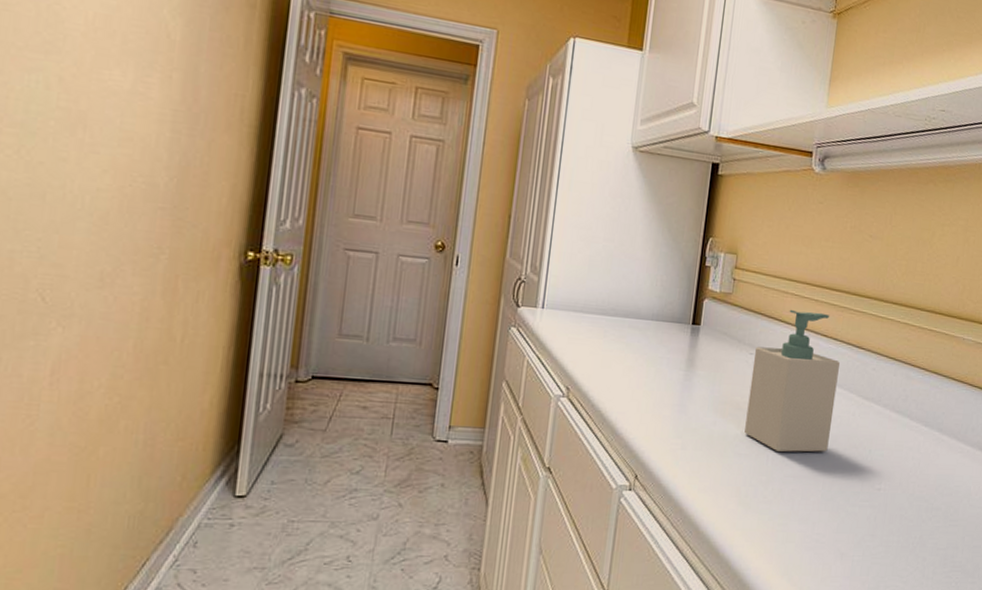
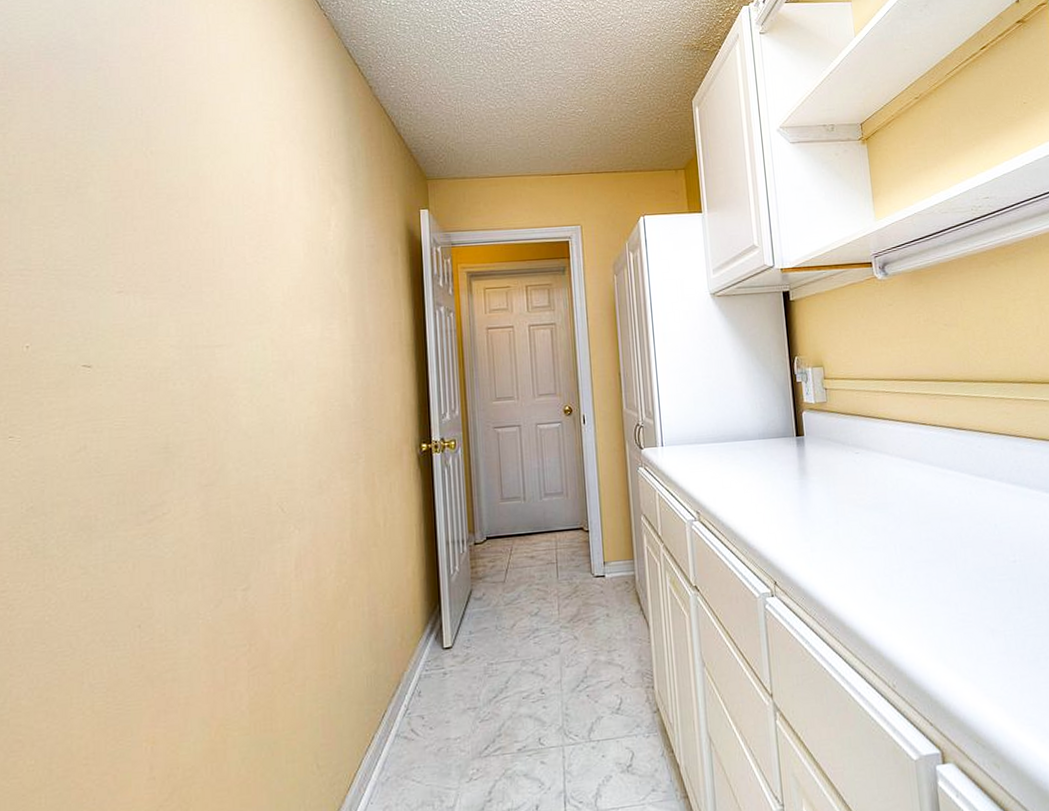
soap bottle: present [744,309,840,452] -> none [860,403,953,540]

